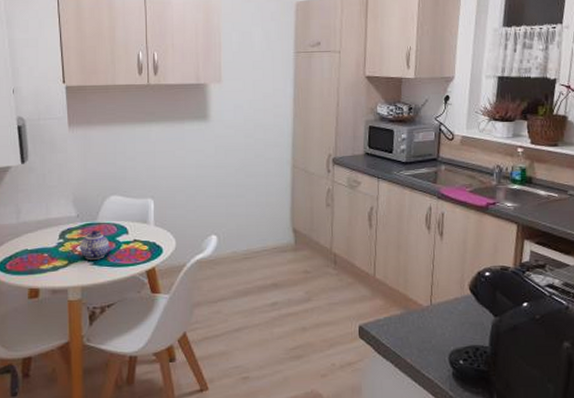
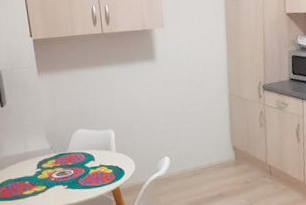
teapot: present [80,230,110,260] -> none [55,159,80,184]

